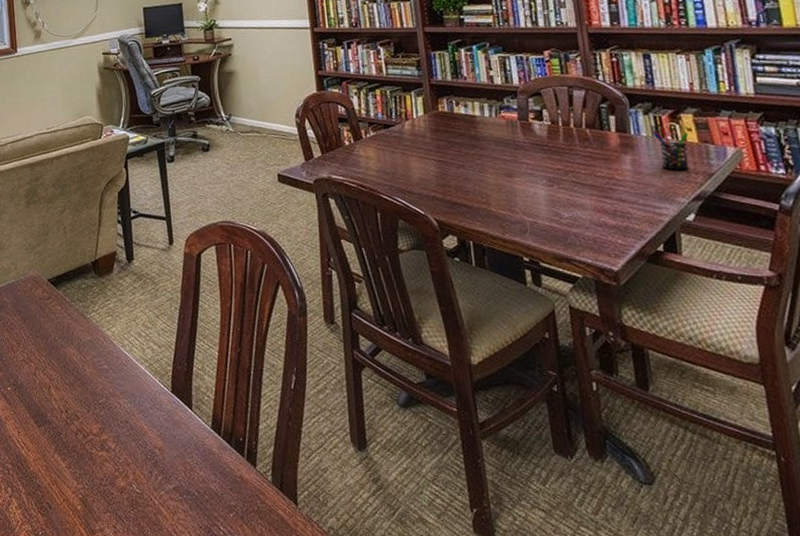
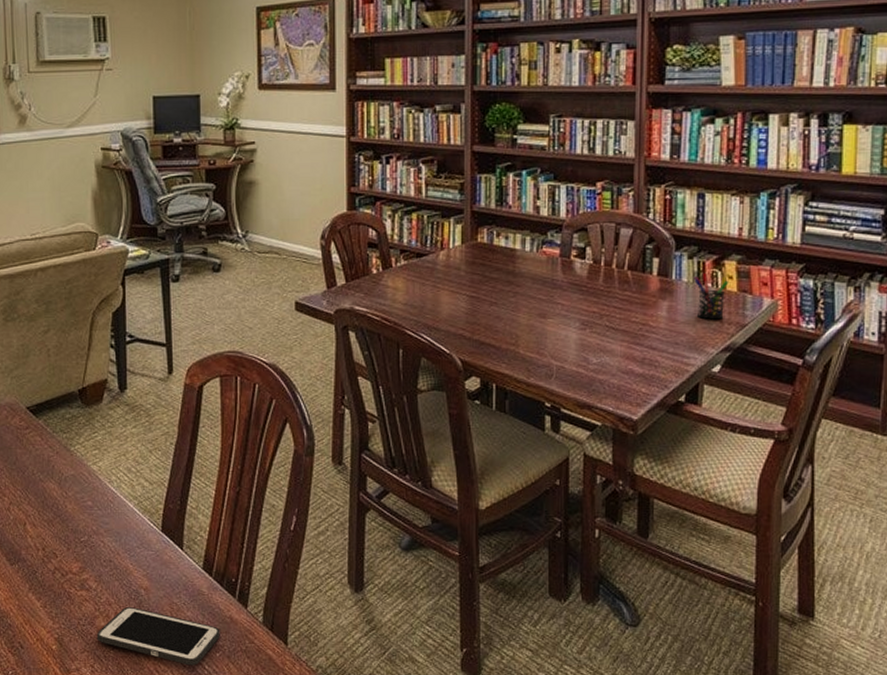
cell phone: none [117,467,233,527] -> present [96,607,220,666]

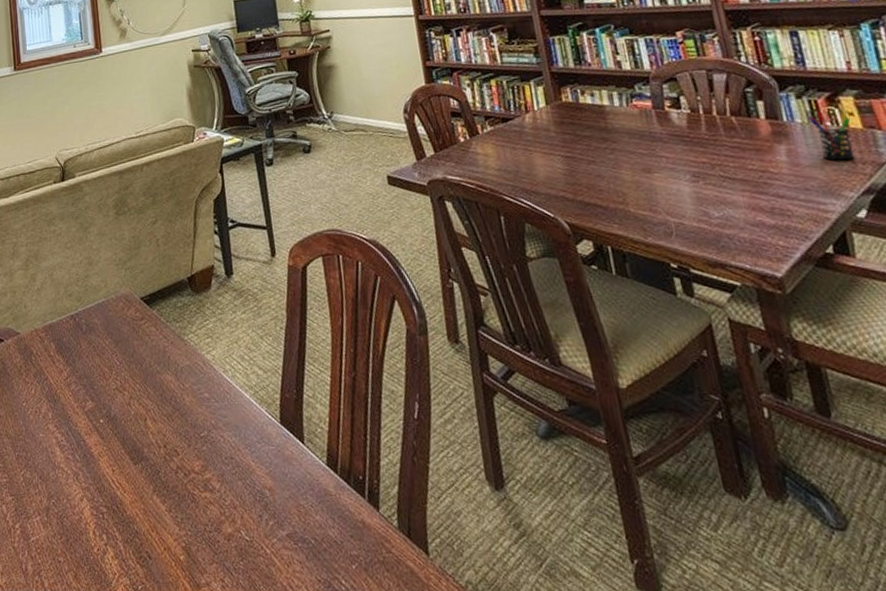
cell phone: present [96,607,220,666] -> none [224,511,354,580]

